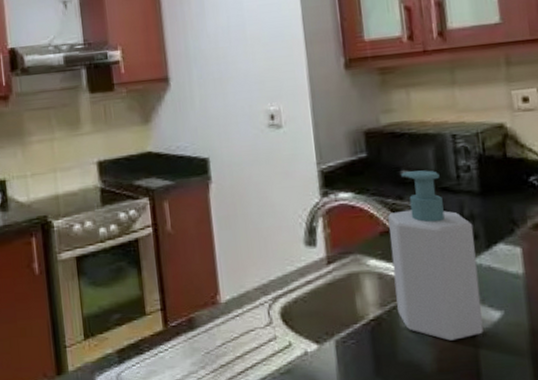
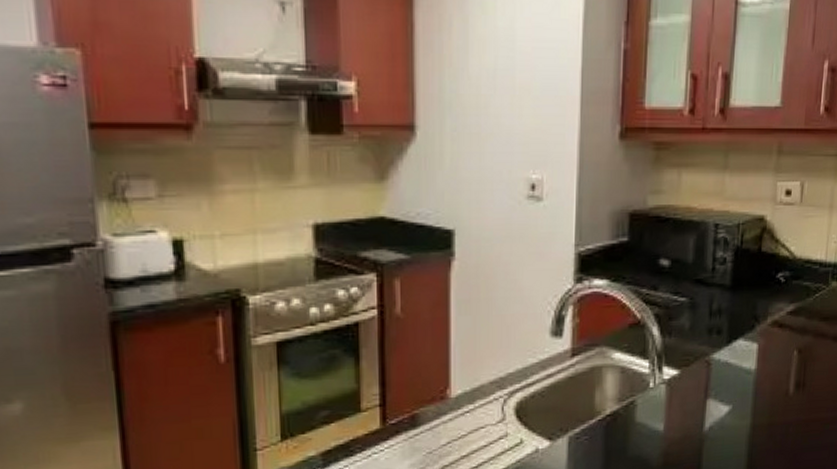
soap bottle: present [388,170,483,341] -> none [635,260,719,435]

